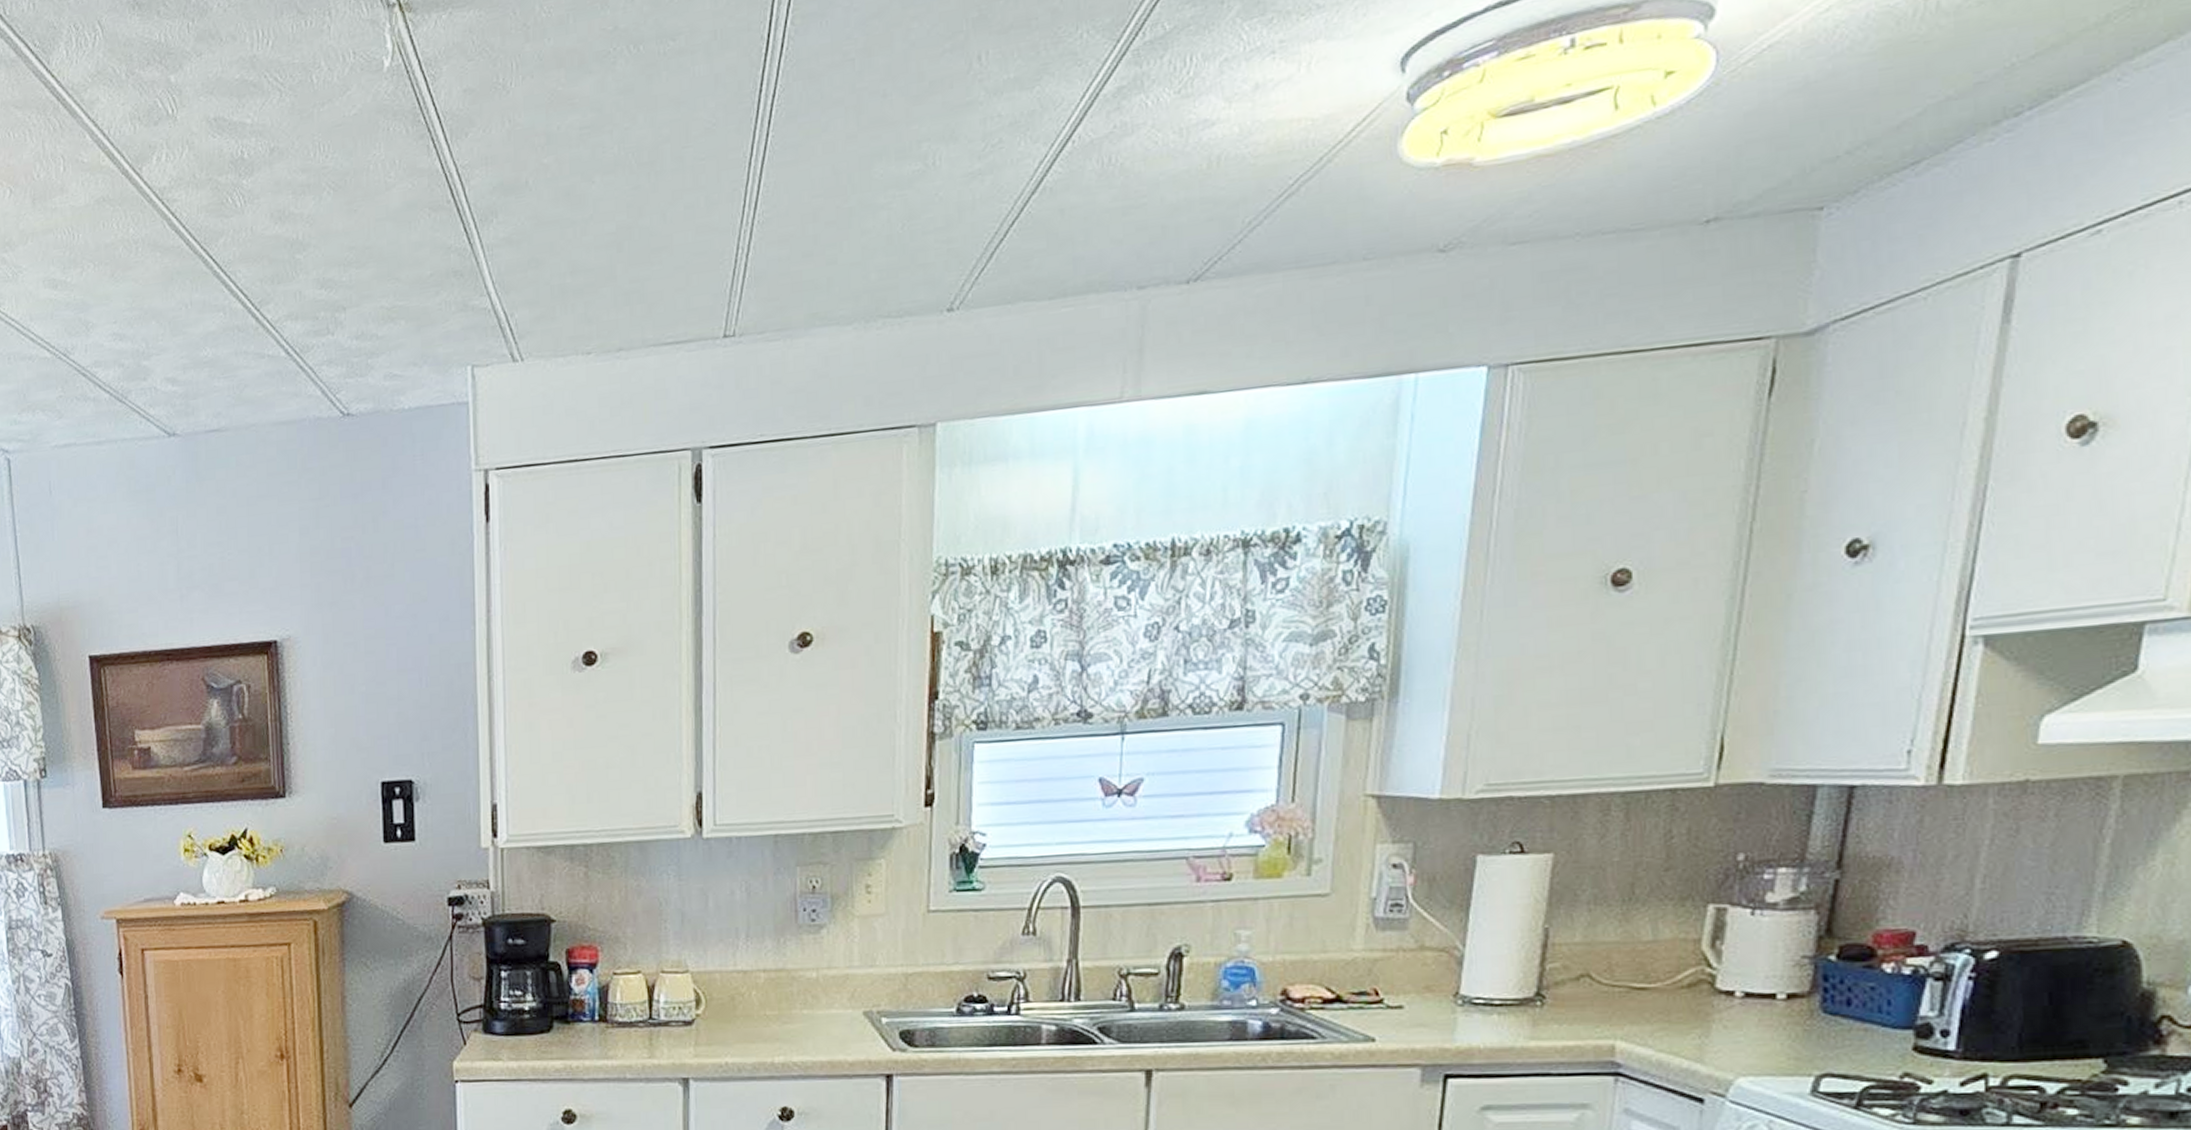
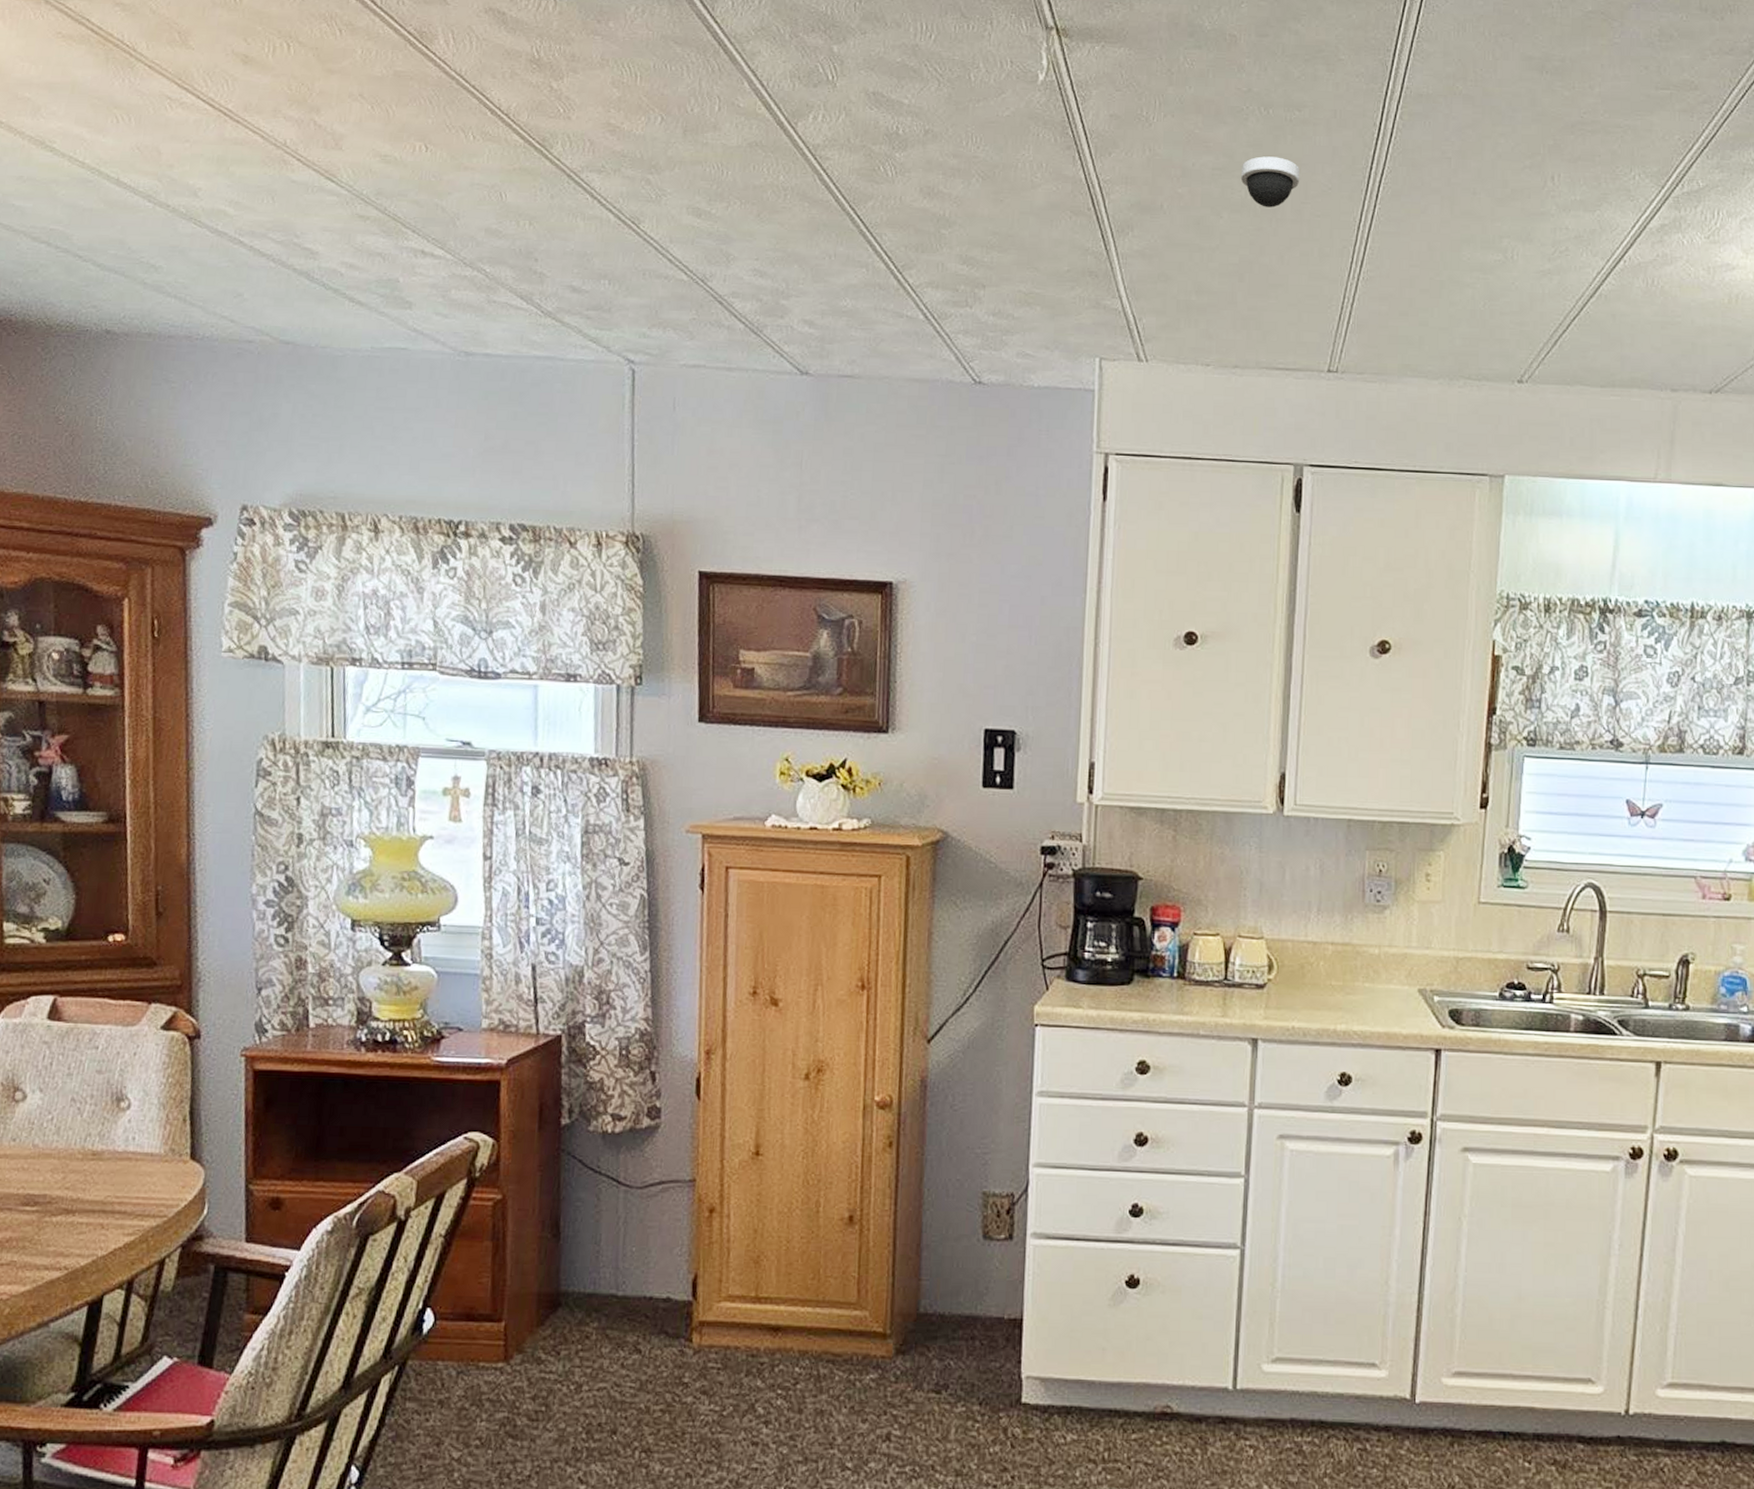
dome security camera: none [611,99,679,161] -> present [1240,156,1300,208]

